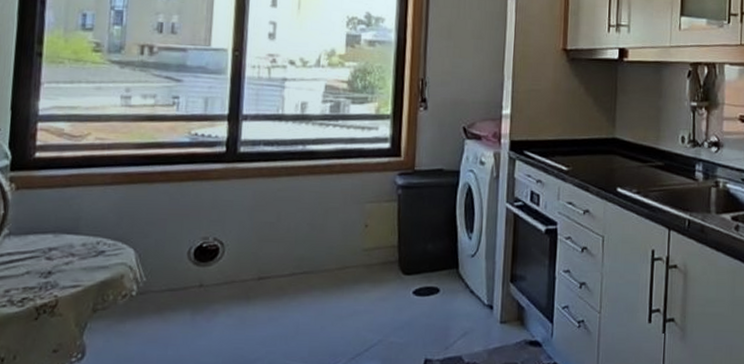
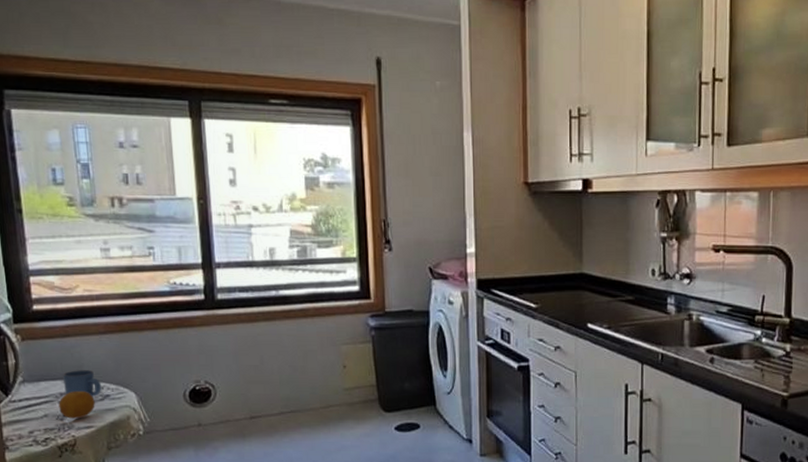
fruit: none [44,245,87,277] -> present [58,390,95,419]
mug: none [54,223,97,254] -> present [63,370,101,398]

